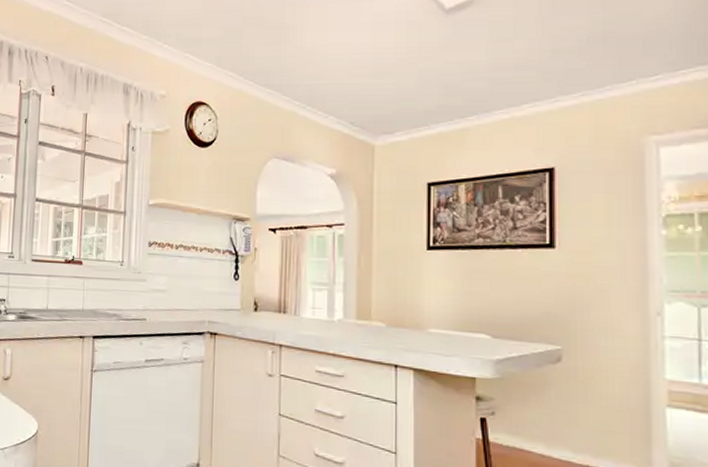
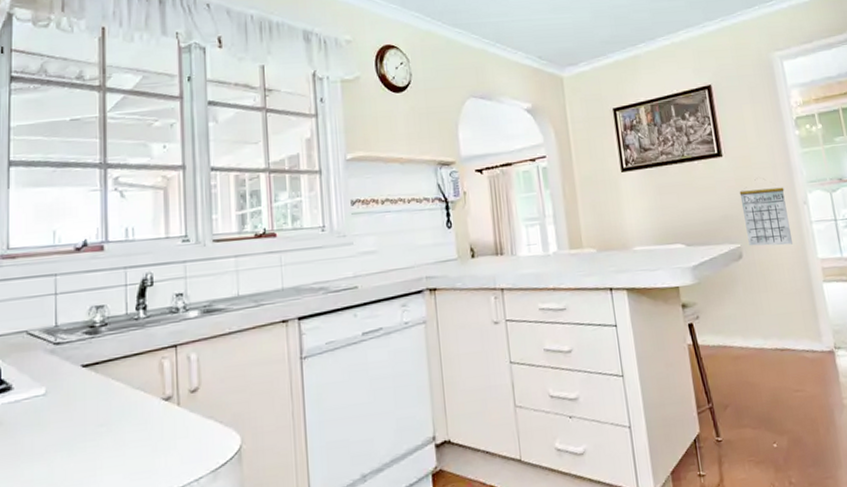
calendar: none [570,279,634,358] -> present [739,178,793,246]

